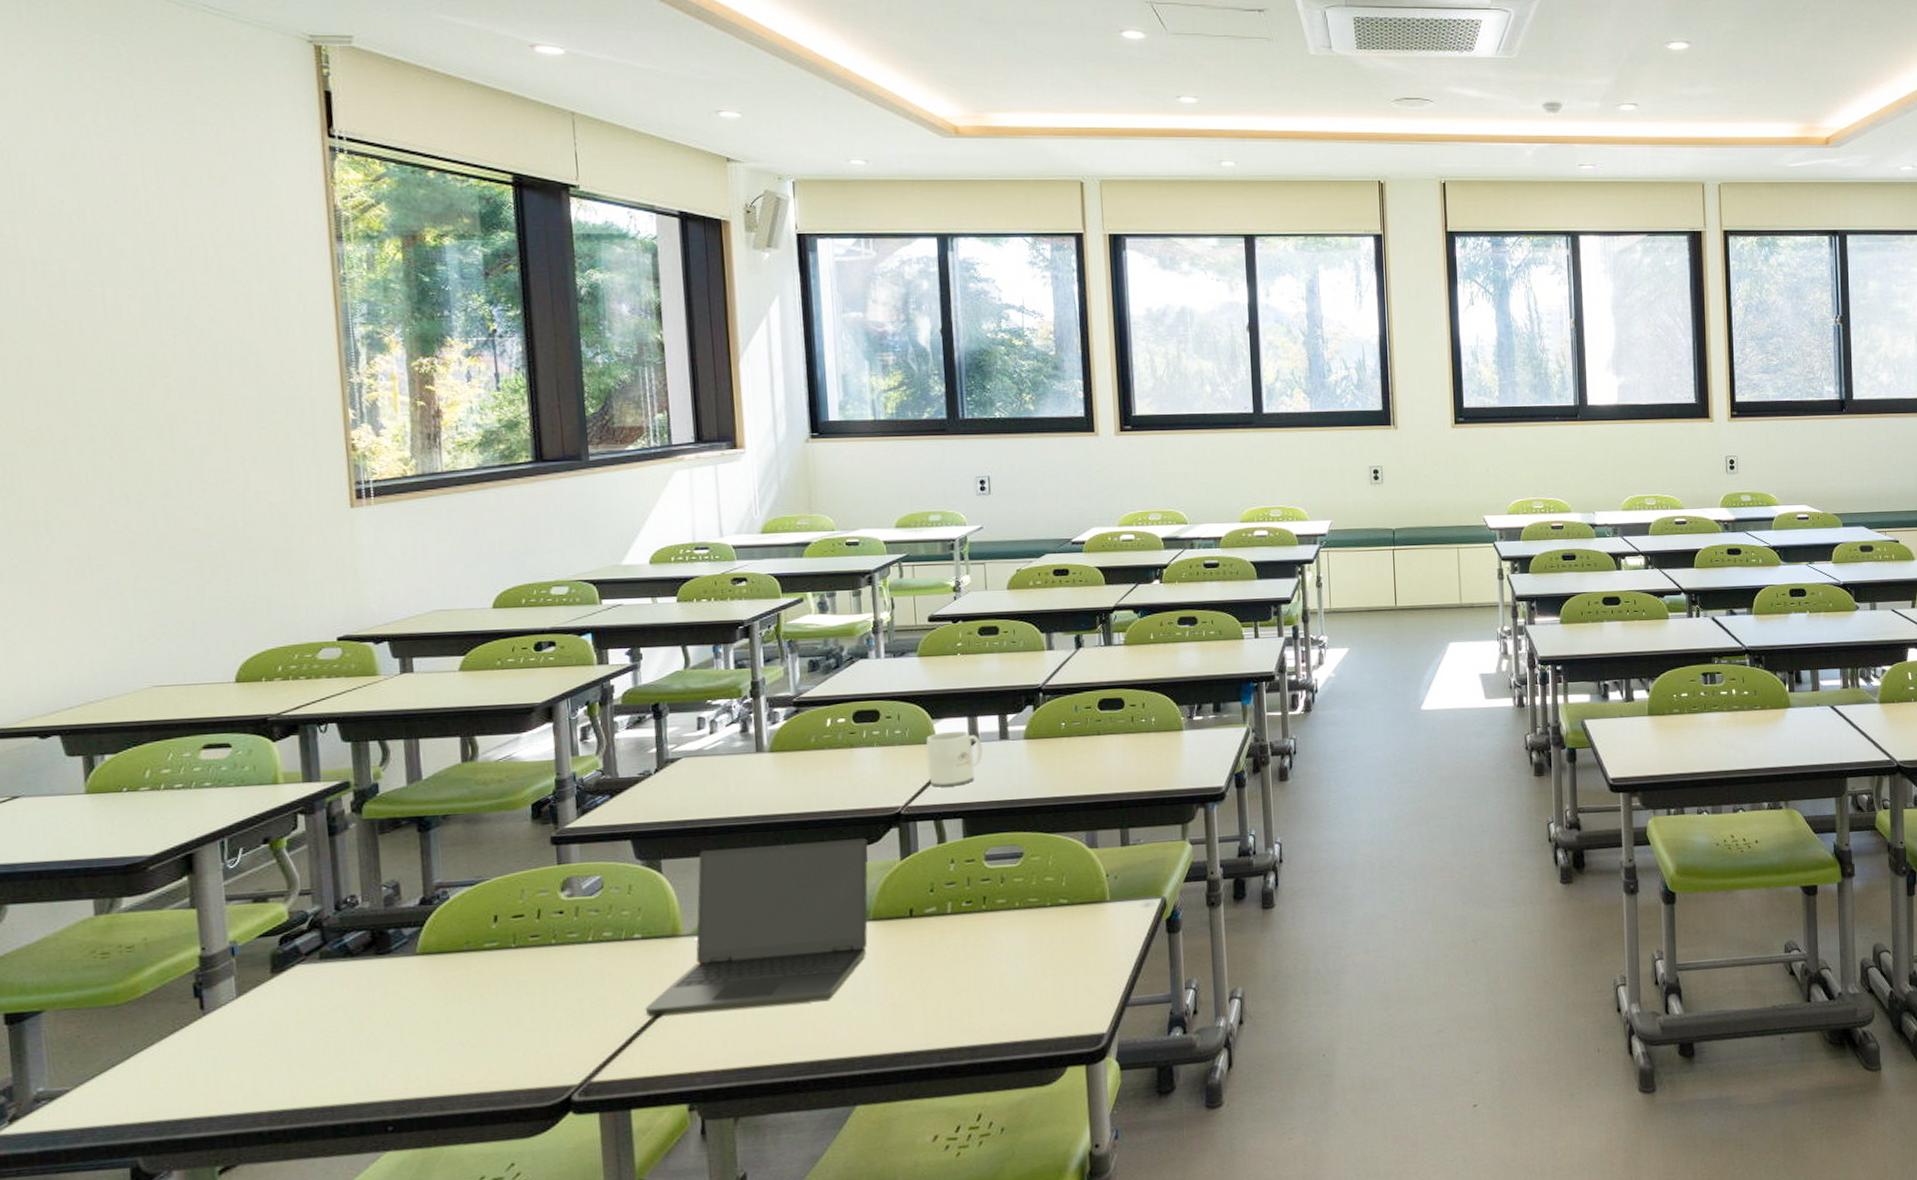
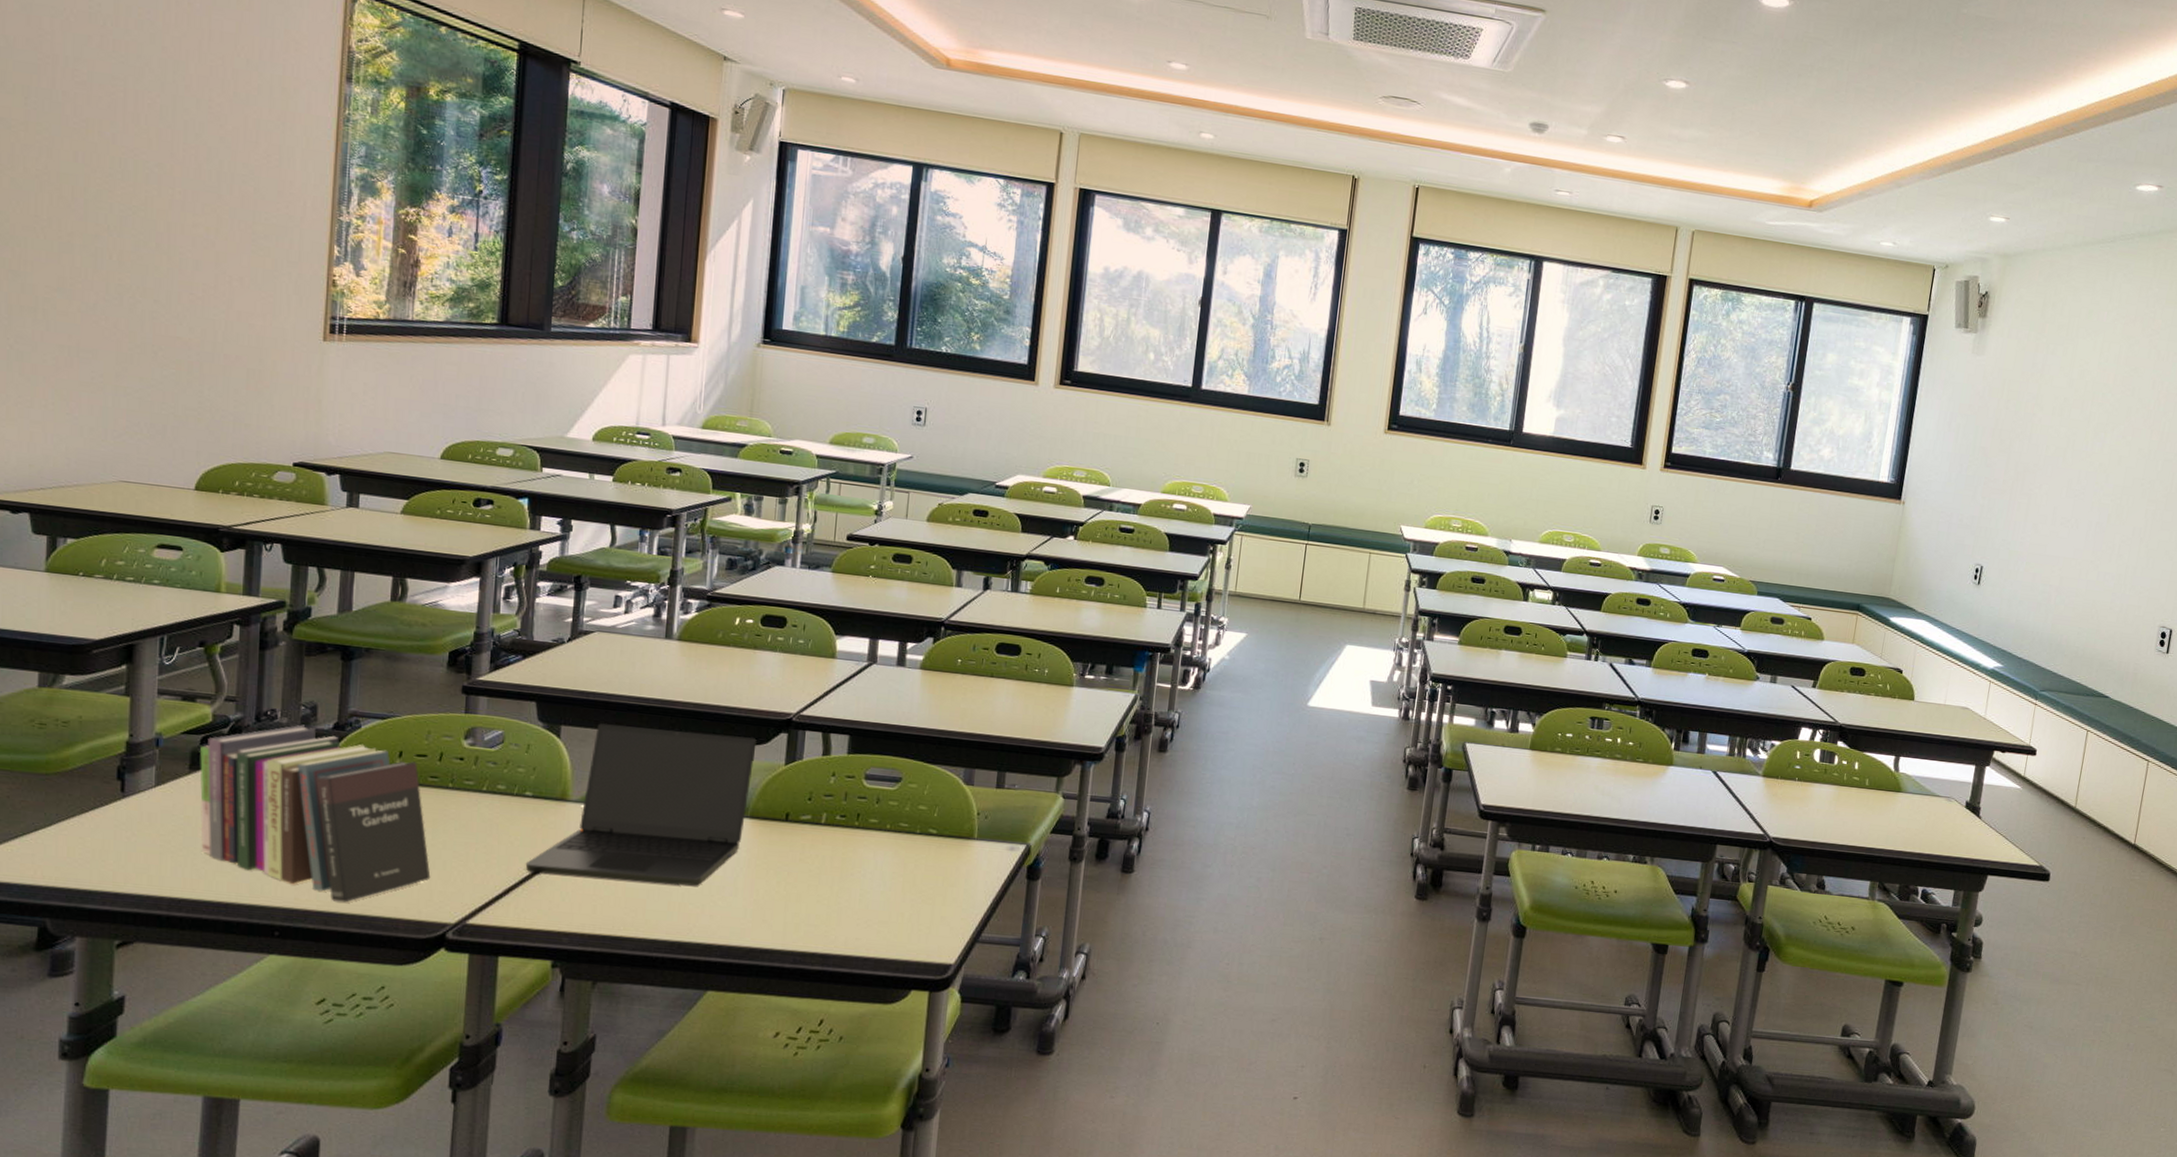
books: none [280,906,547,1084] -> present [200,724,431,902]
mug: present [925,730,983,787] -> none [824,648,880,703]

